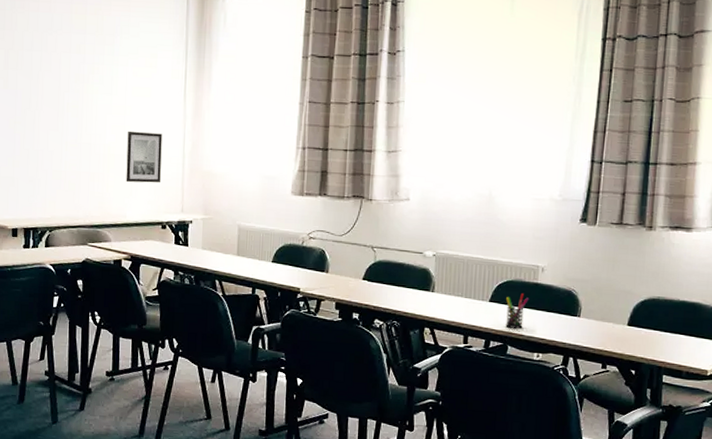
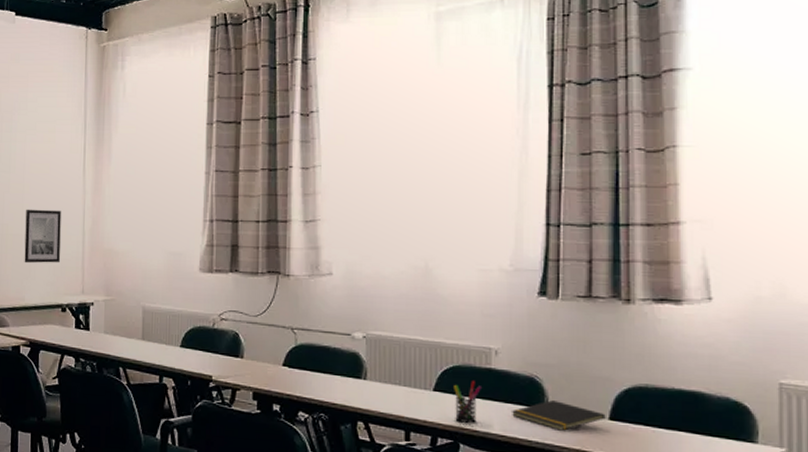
notepad: none [551,310,625,335] -> present [510,400,606,431]

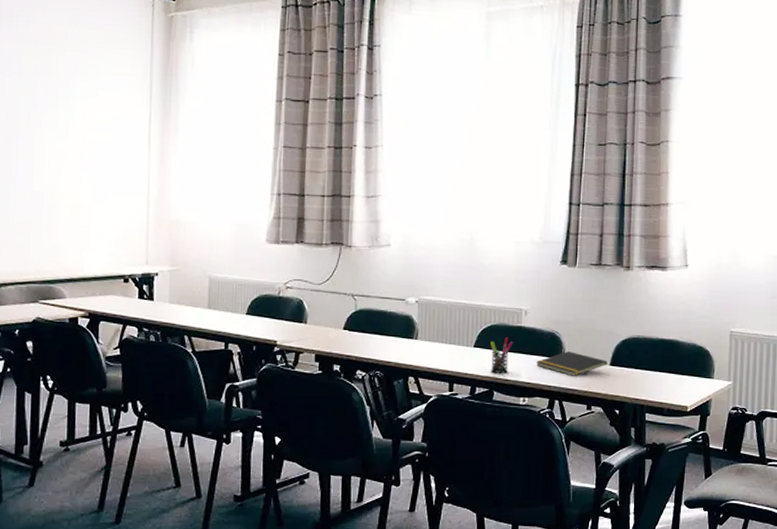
wall art: present [24,209,61,264] -> none [83,178,124,234]

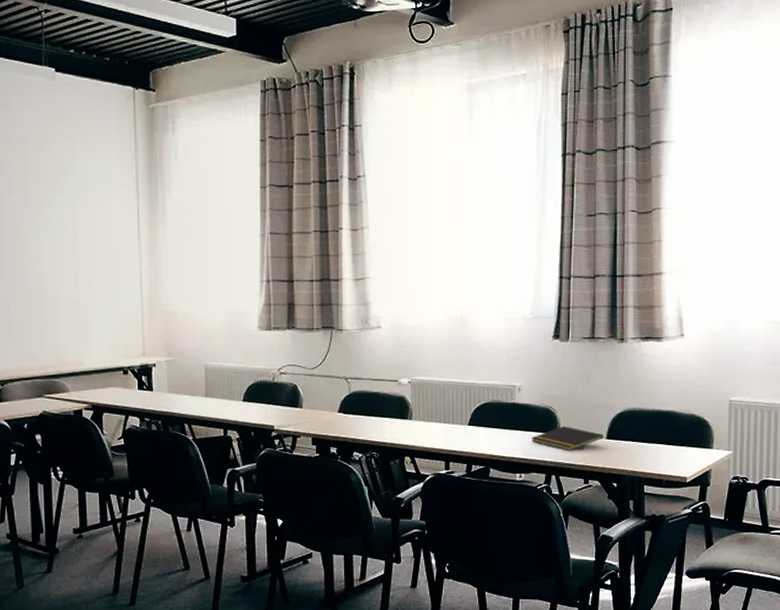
pen holder: present [491,337,513,373] -> none [485,415,507,450]

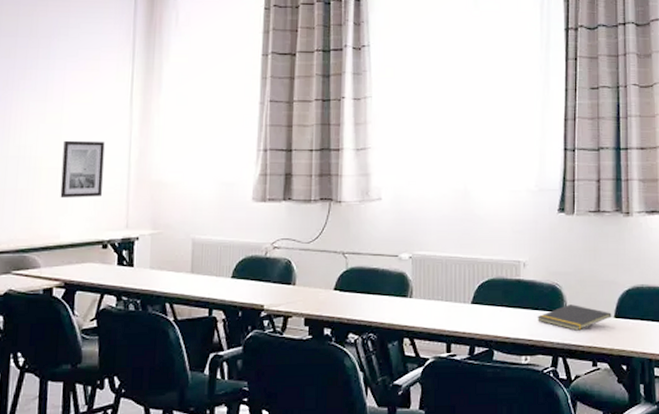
wall art: none [80,273,118,328] -> present [60,140,105,199]

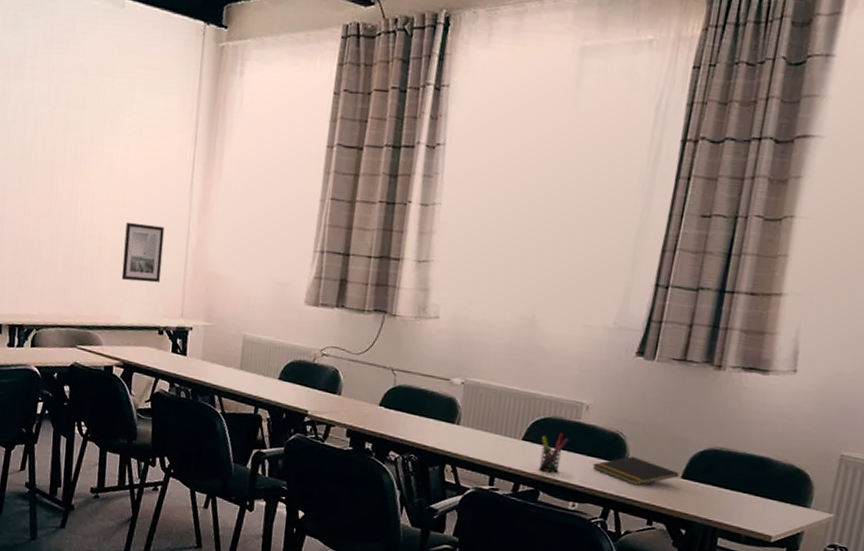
pen holder: none [489,292,512,331] -> present [539,433,568,473]

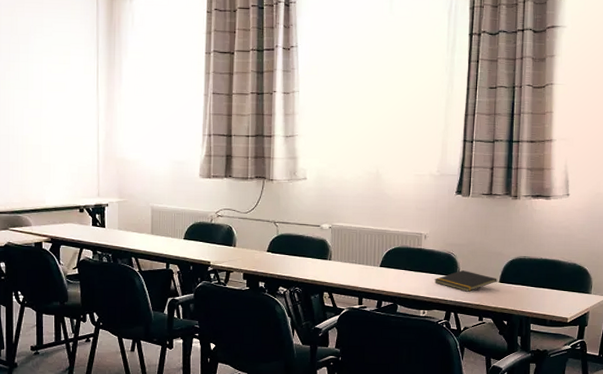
wall art: present [121,222,165,283] -> none [44,123,77,171]
pen holder: present [539,433,568,473] -> none [395,258,414,289]

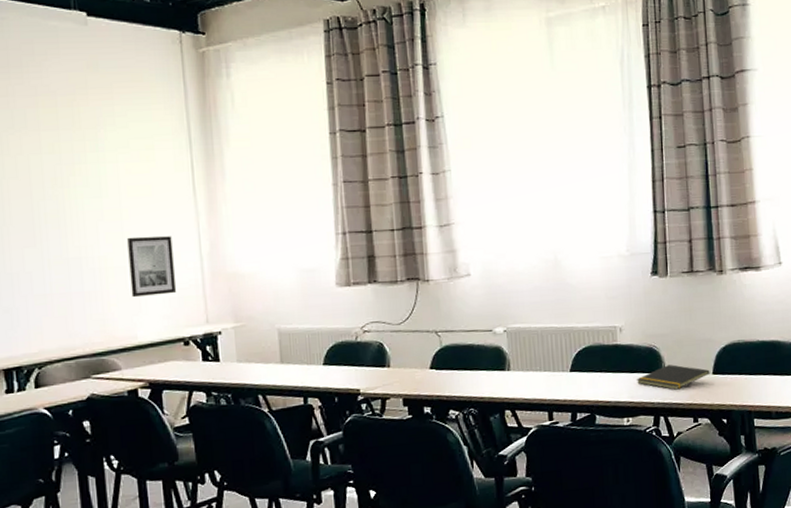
wall art: none [44,123,77,171] -> present [127,236,176,298]

